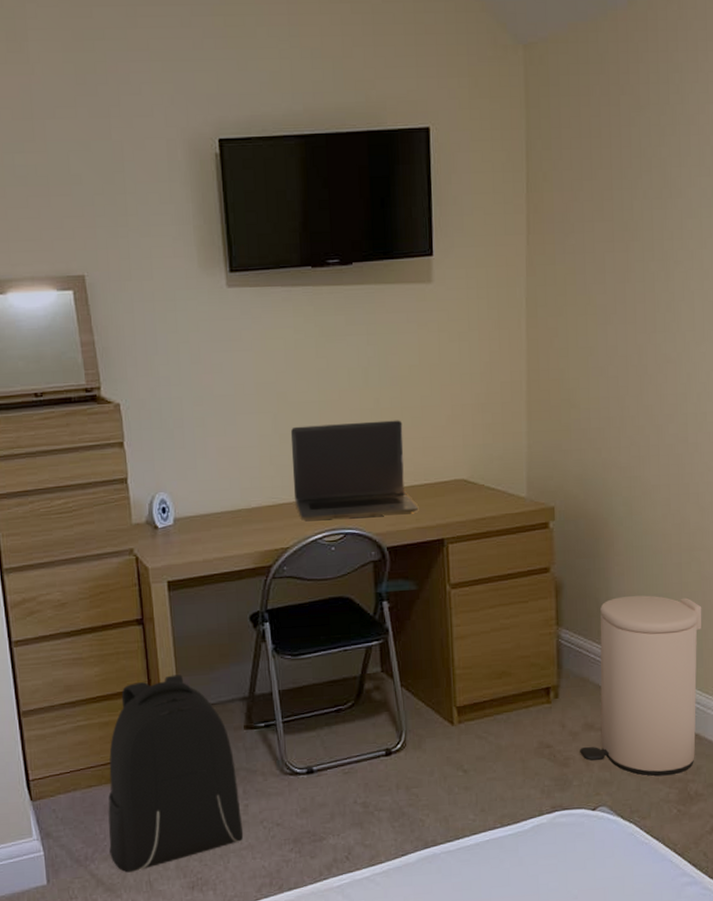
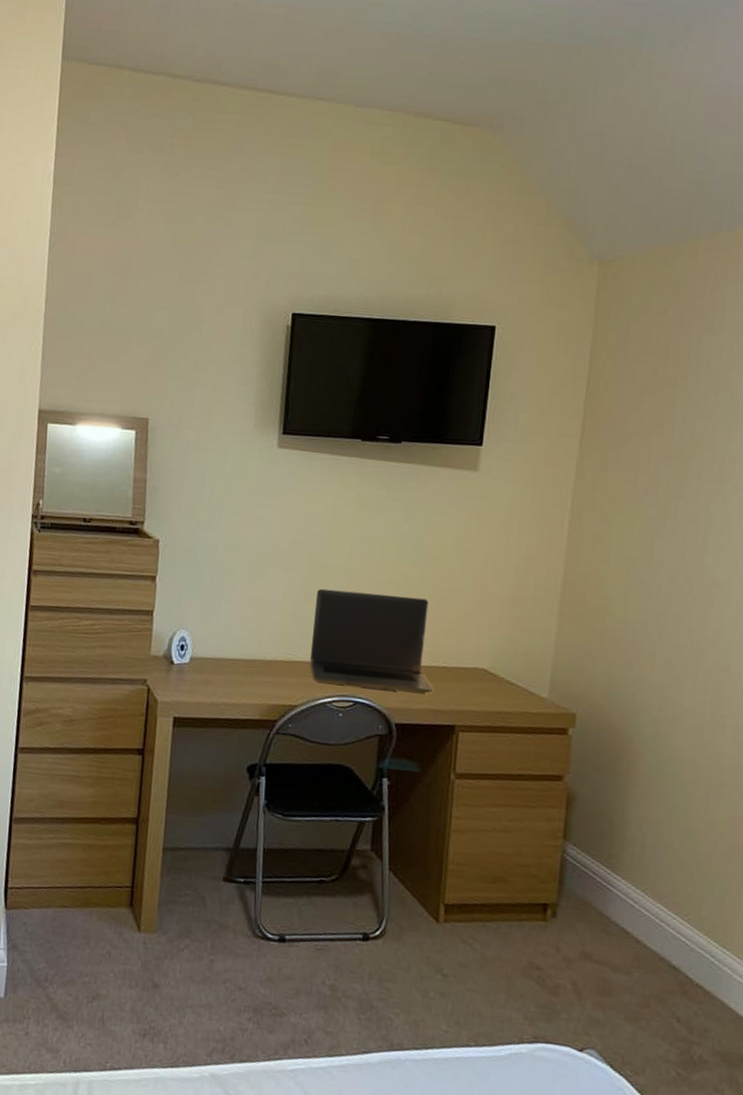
backpack: present [108,674,244,873] -> none [69,810,208,1005]
pedal bin: present [580,595,702,776] -> none [572,821,728,1032]

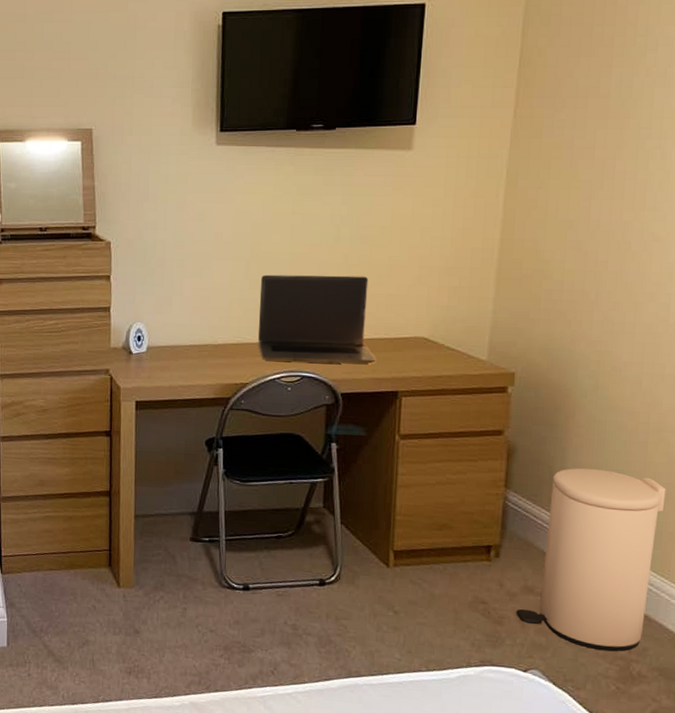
pedal bin: none [572,821,728,1032] -> present [516,468,666,651]

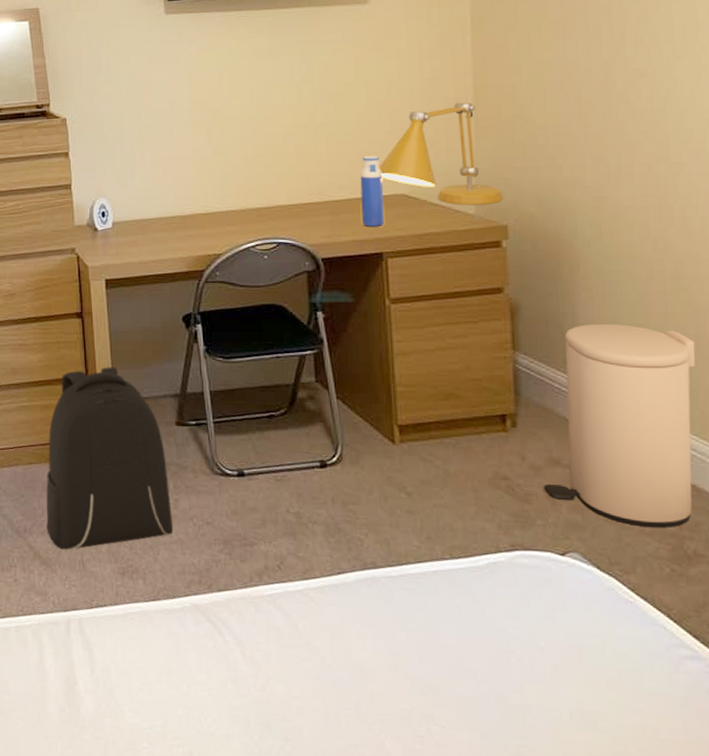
backpack: none [61,483,180,650] -> present [46,367,174,550]
laptop computer: present [258,274,376,365] -> none [224,135,356,230]
water bottle: none [382,299,407,367] -> present [360,156,385,228]
table lamp: none [403,253,514,353] -> present [378,102,503,206]

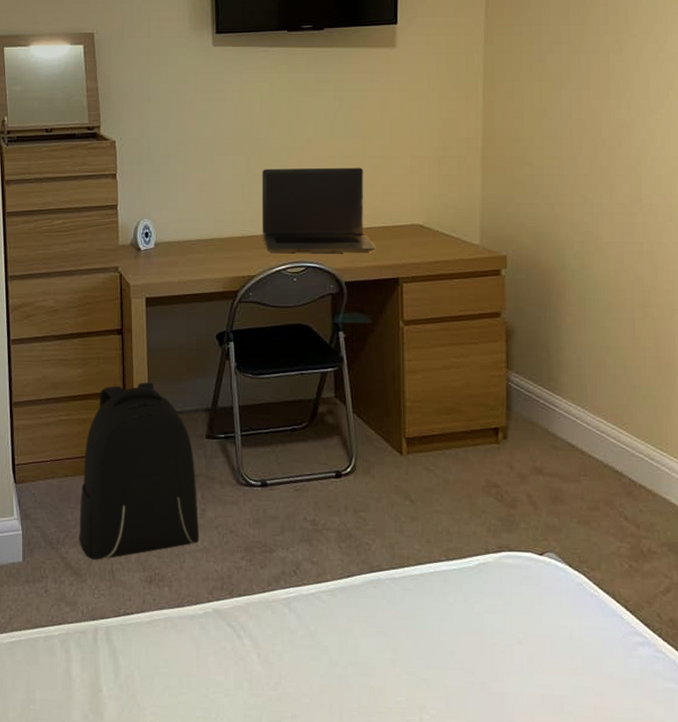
laptop computer: none [224,135,356,230] -> present [261,167,376,254]
water bottle: present [360,156,385,228] -> none [382,188,402,255]
table lamp: present [378,102,503,206] -> none [398,142,504,237]
pedal bin: present [544,324,696,528] -> none [528,347,656,529]

